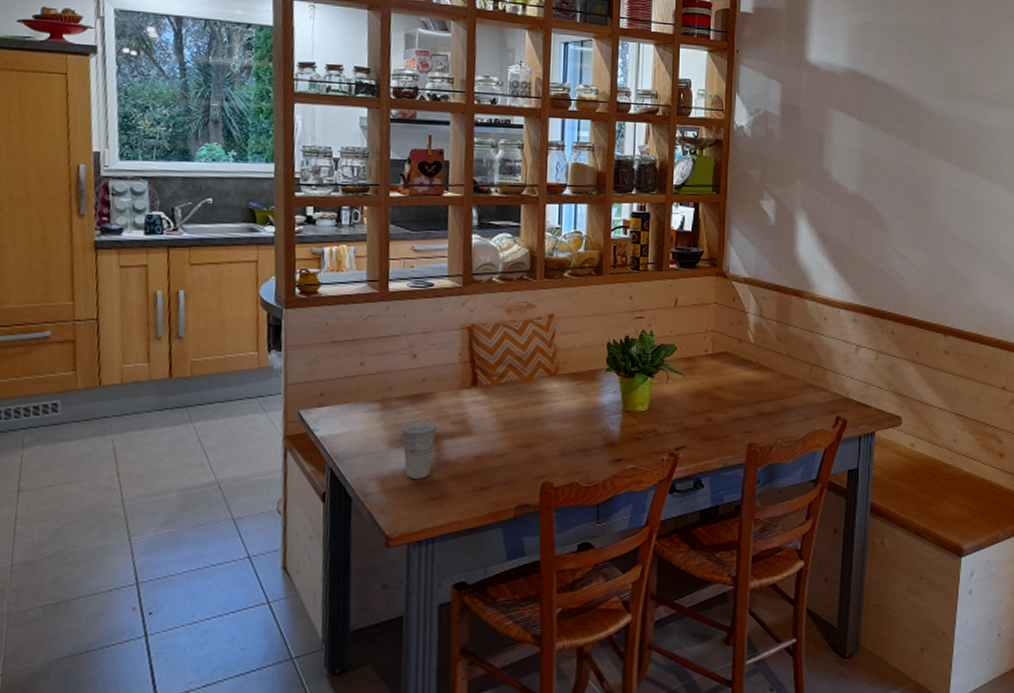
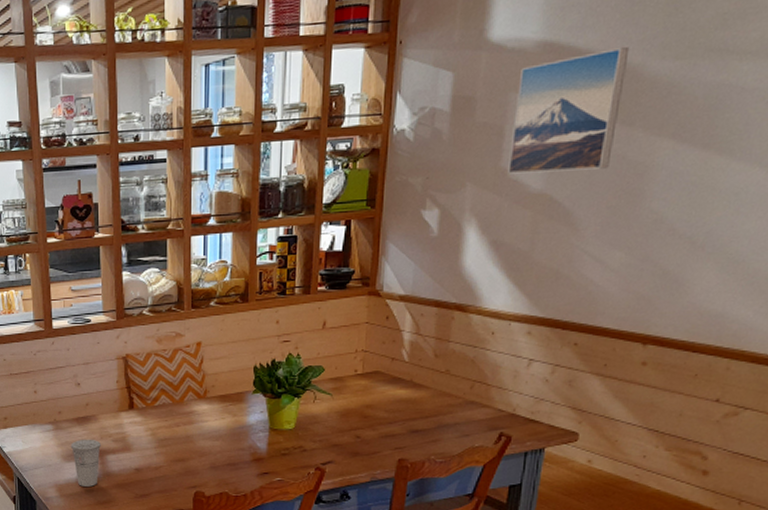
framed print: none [829,83,912,180] -> present [508,47,630,174]

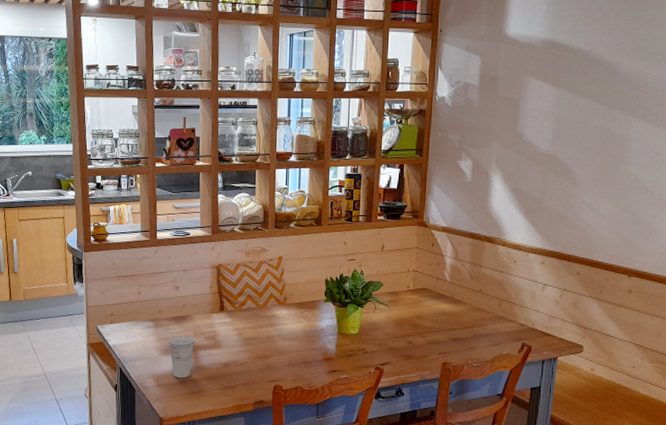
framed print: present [508,47,630,174] -> none [523,50,609,138]

